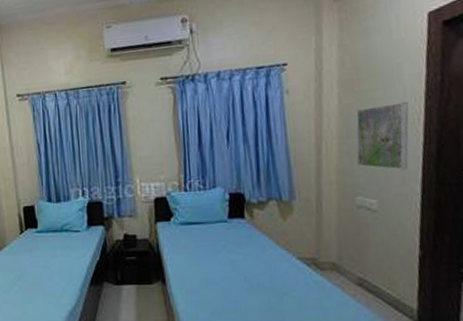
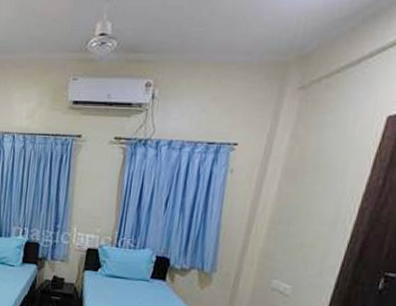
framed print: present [356,102,409,170] -> none [281,198,344,263]

